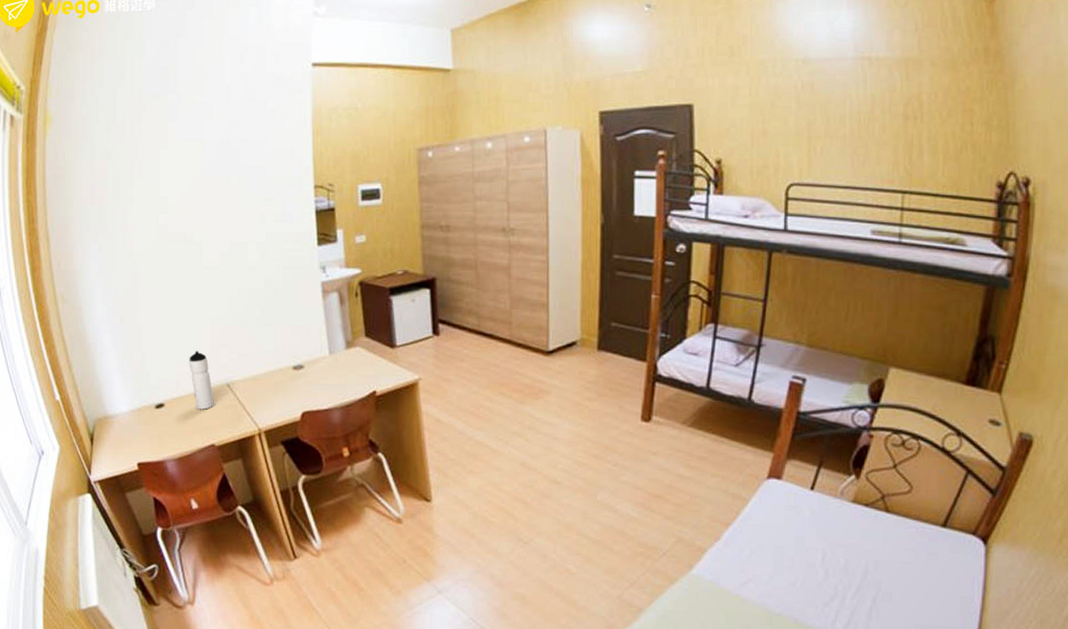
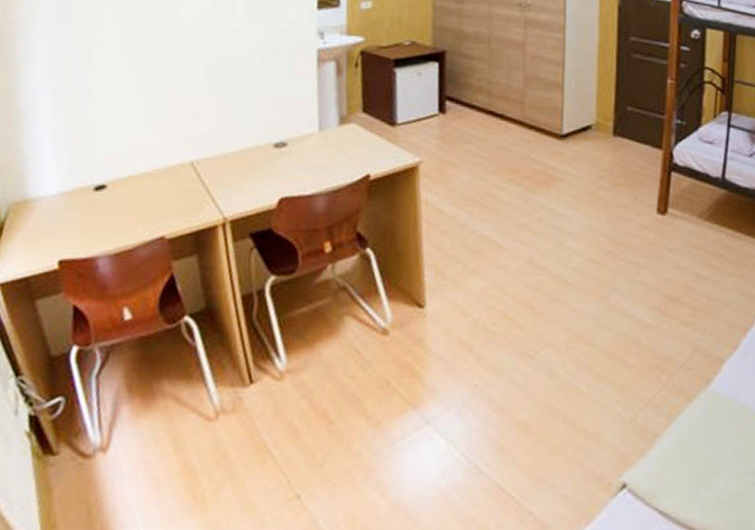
water bottle: present [189,351,214,410] -> none [145,122,172,193]

